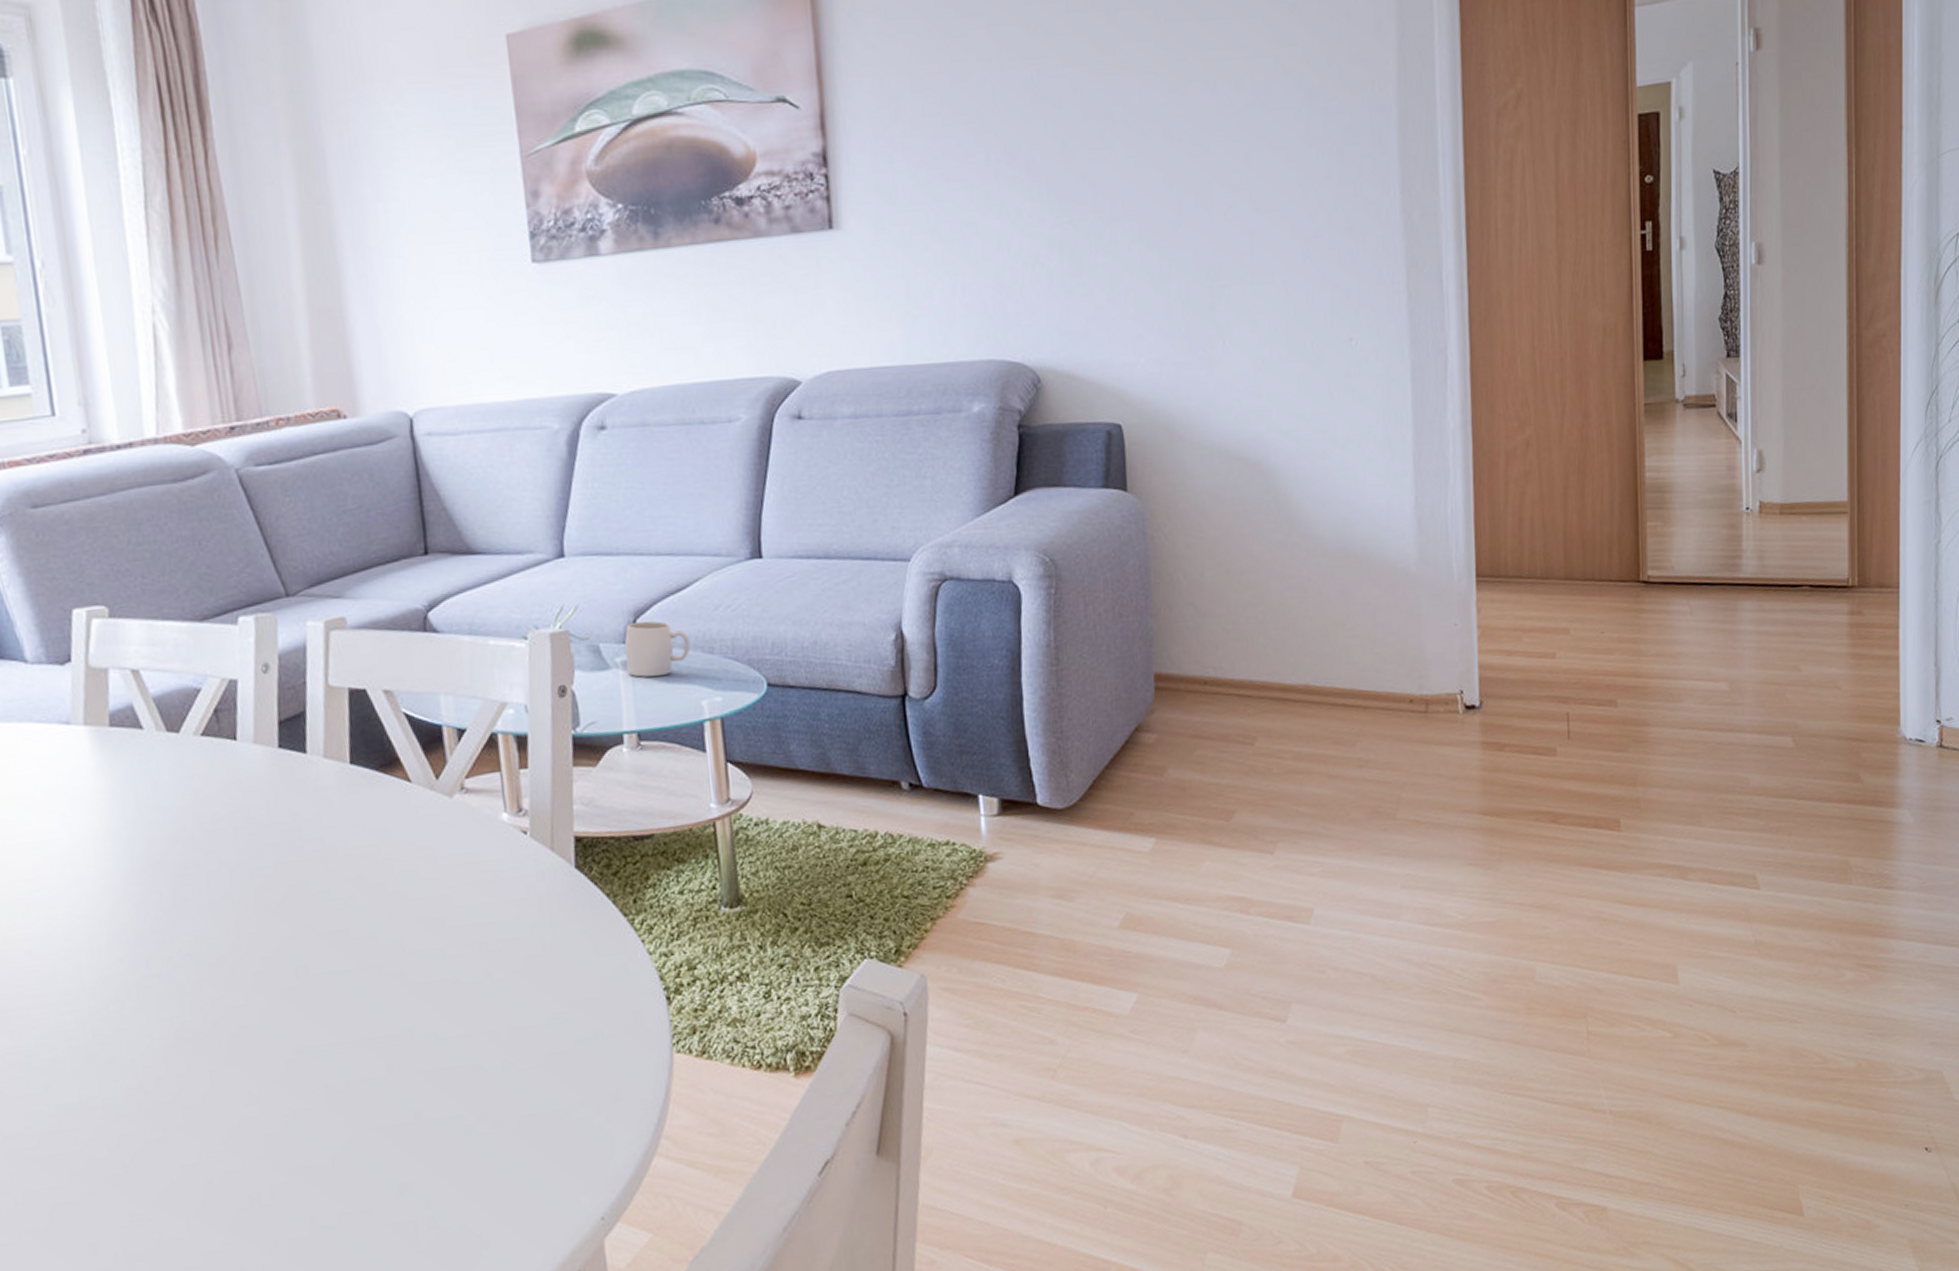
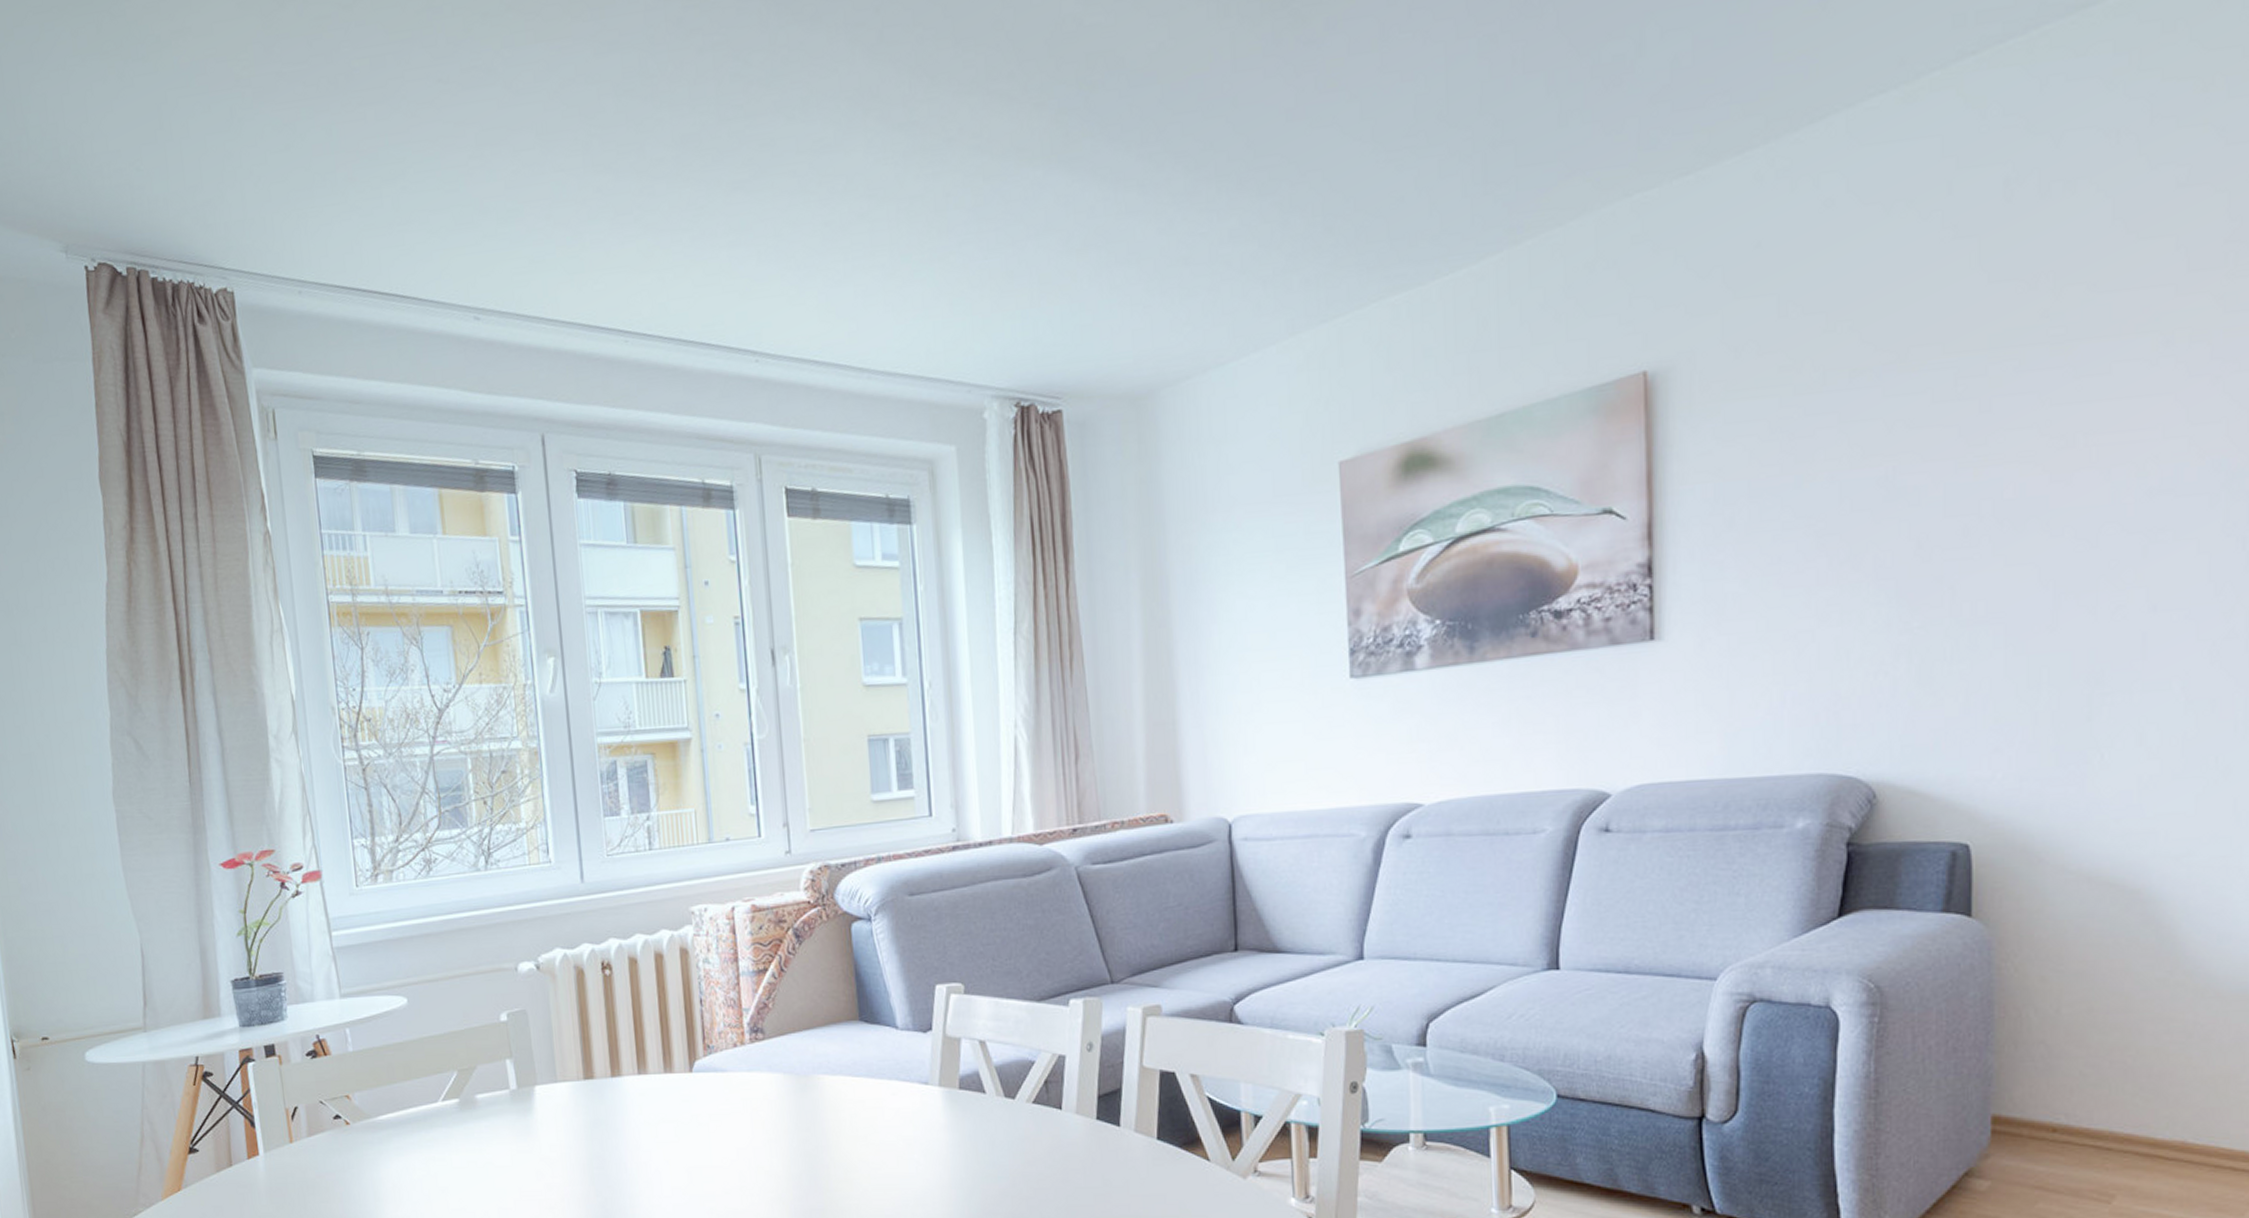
mug: present [624,621,691,678] -> none [1416,1025,1481,1081]

